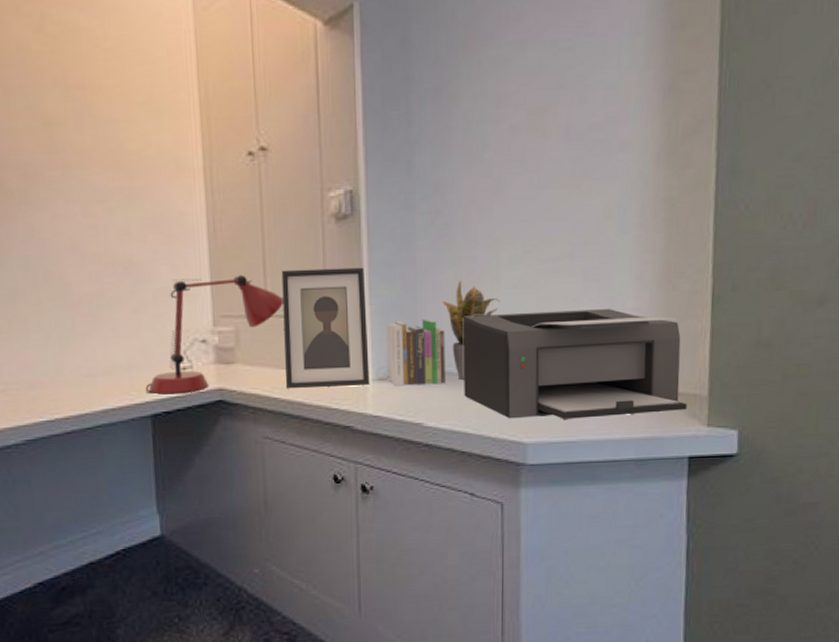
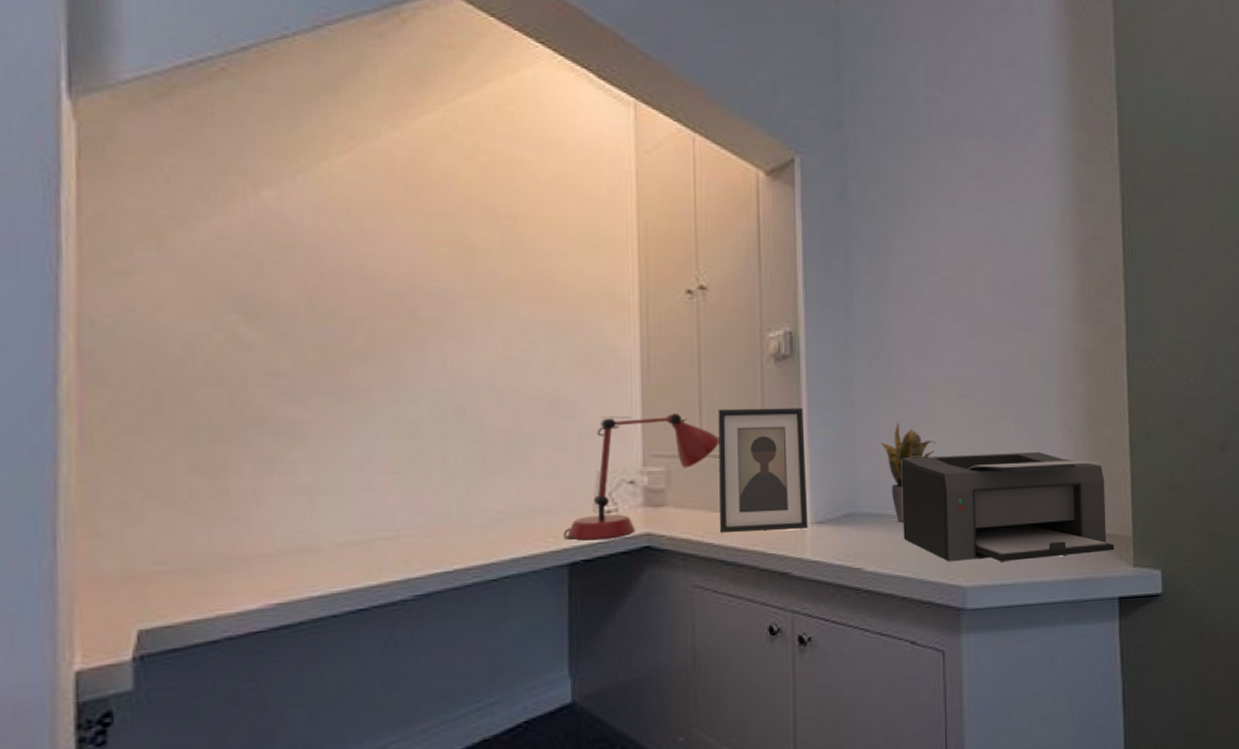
books: present [386,318,445,386] -> none [825,460,885,530]

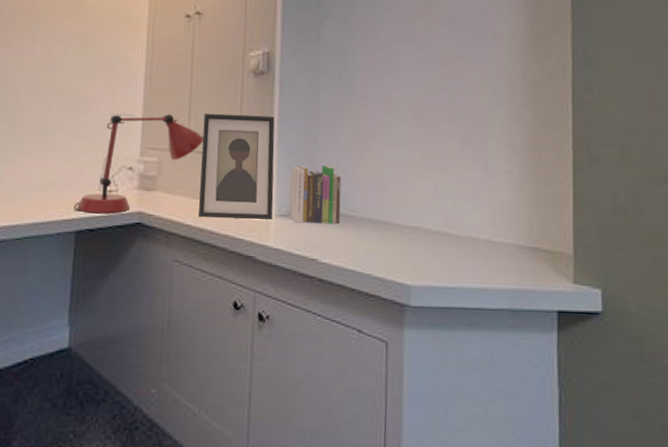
books: none [825,460,885,530] -> present [289,165,342,225]
potted plant: present [881,423,937,522] -> none [340,134,390,222]
printer: present [901,452,1114,562] -> none [355,165,555,267]

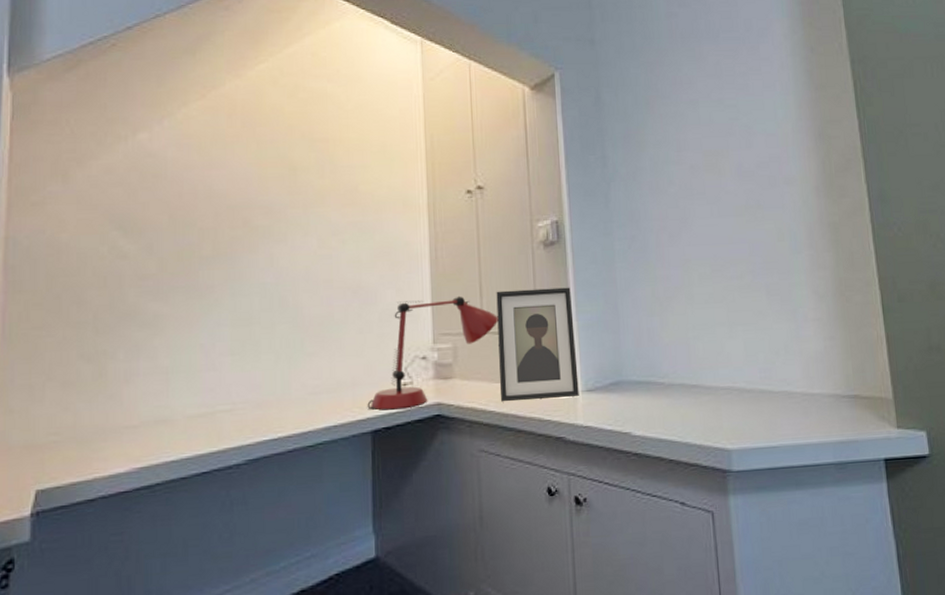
books: present [289,165,342,225] -> none [592,332,650,397]

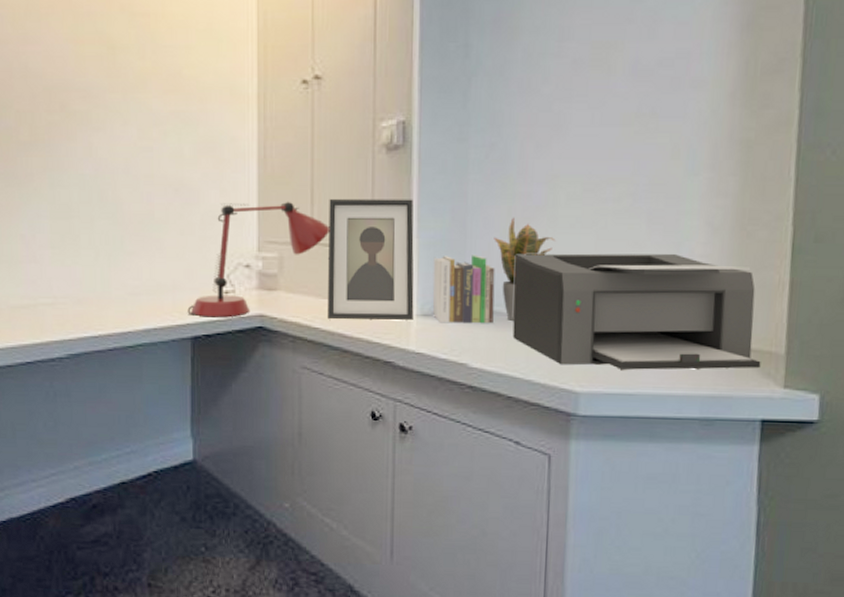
books: none [592,332,650,397] -> present [432,255,495,324]
potted plant: none [642,297,694,389] -> present [494,217,556,321]
printer: none [662,320,876,426] -> present [512,253,761,370]

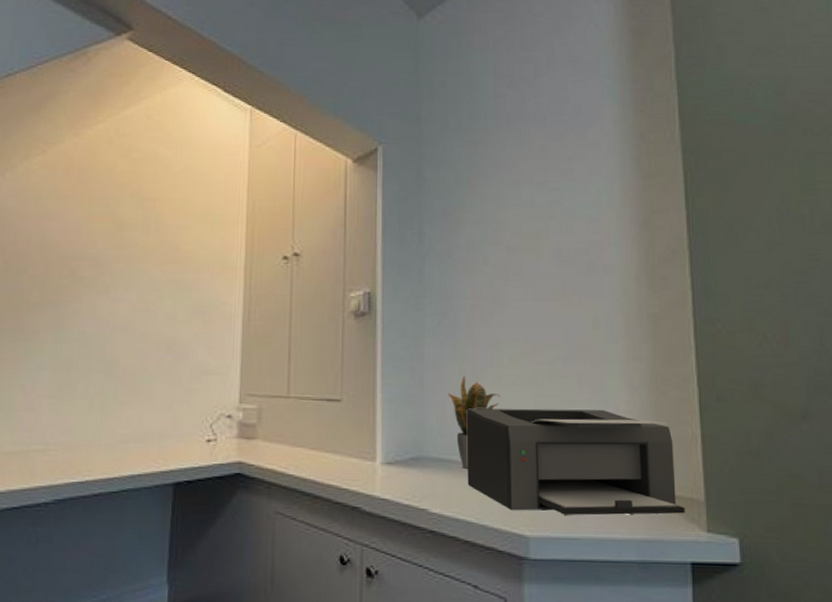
desk lamp: present [187,201,330,318] -> none [171,358,305,464]
picture frame: present [327,198,414,321] -> none [300,357,379,469]
books: present [432,255,495,324] -> none [395,408,450,472]

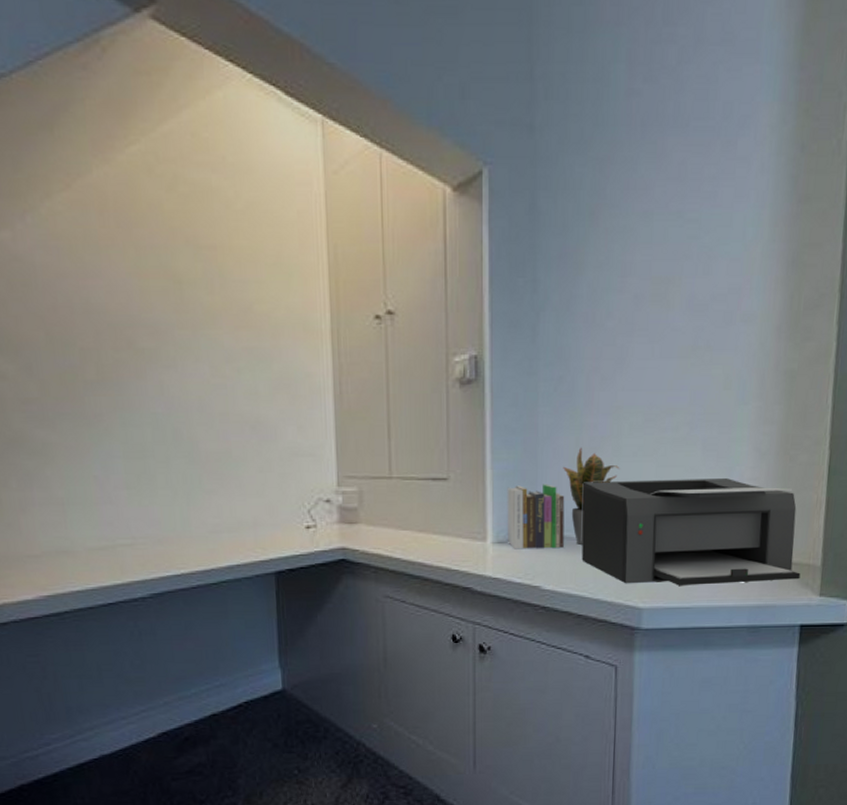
books: none [395,408,450,472] -> present [507,484,565,549]

